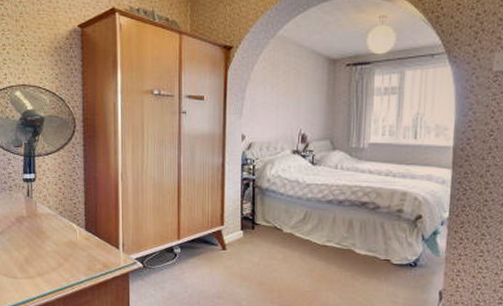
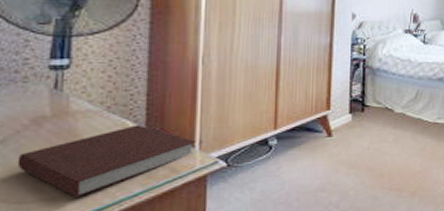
notebook: none [10,227,120,280] -> present [17,124,196,199]

